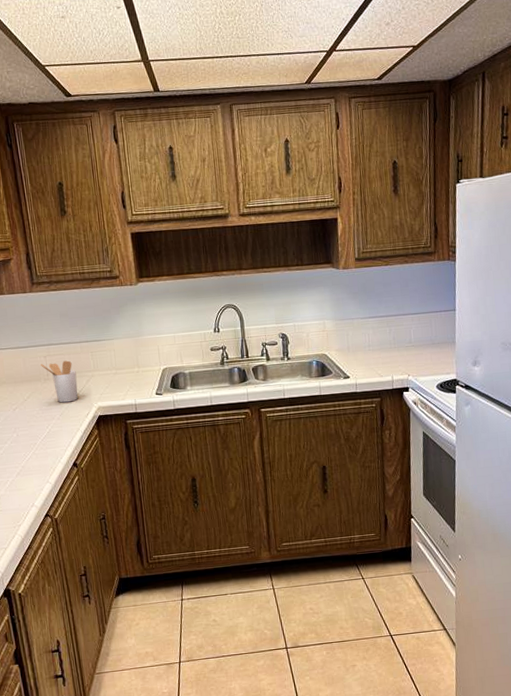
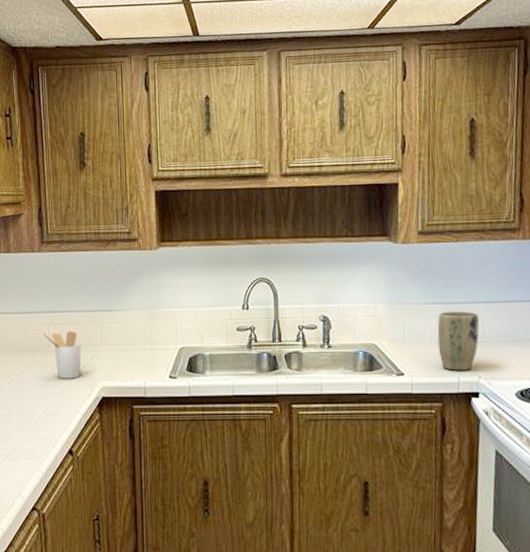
plant pot: none [374,322,407,372] -> present [437,310,479,371]

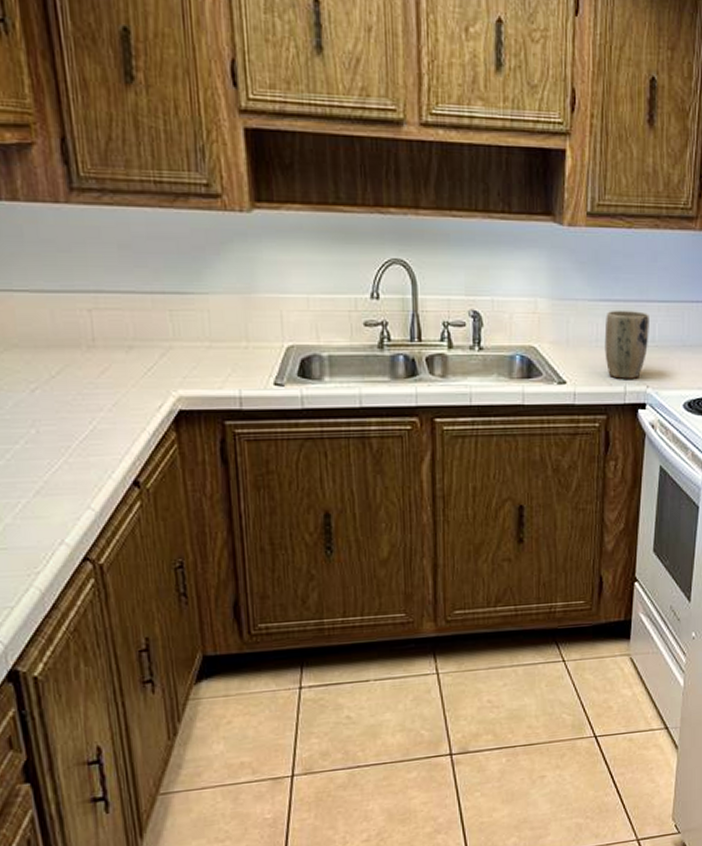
utensil holder: present [43,331,81,379] -> none [82,320,146,386]

